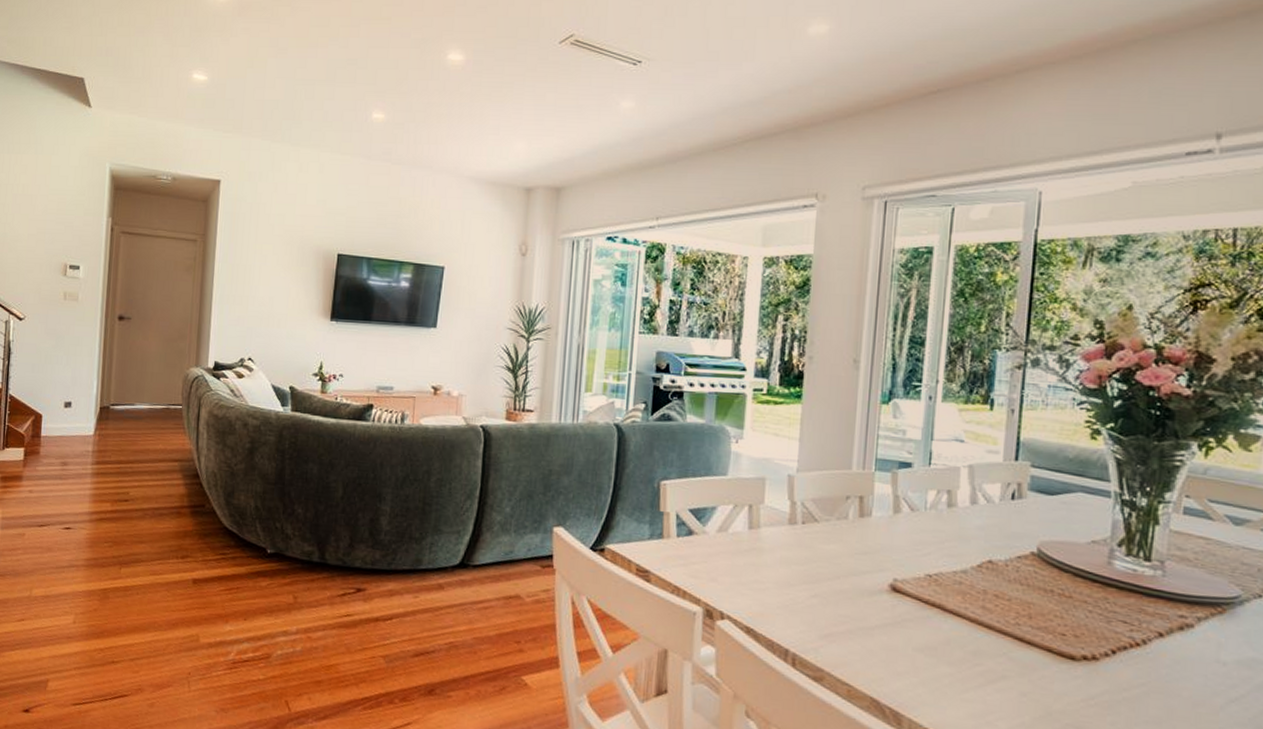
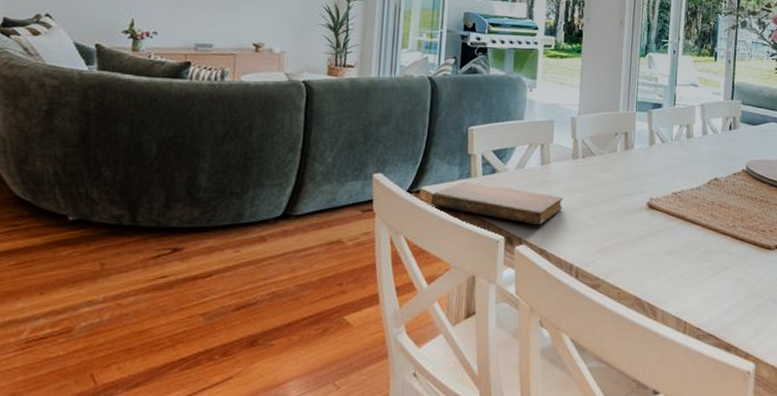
notebook: none [616,542,776,599] -> present [430,181,563,225]

